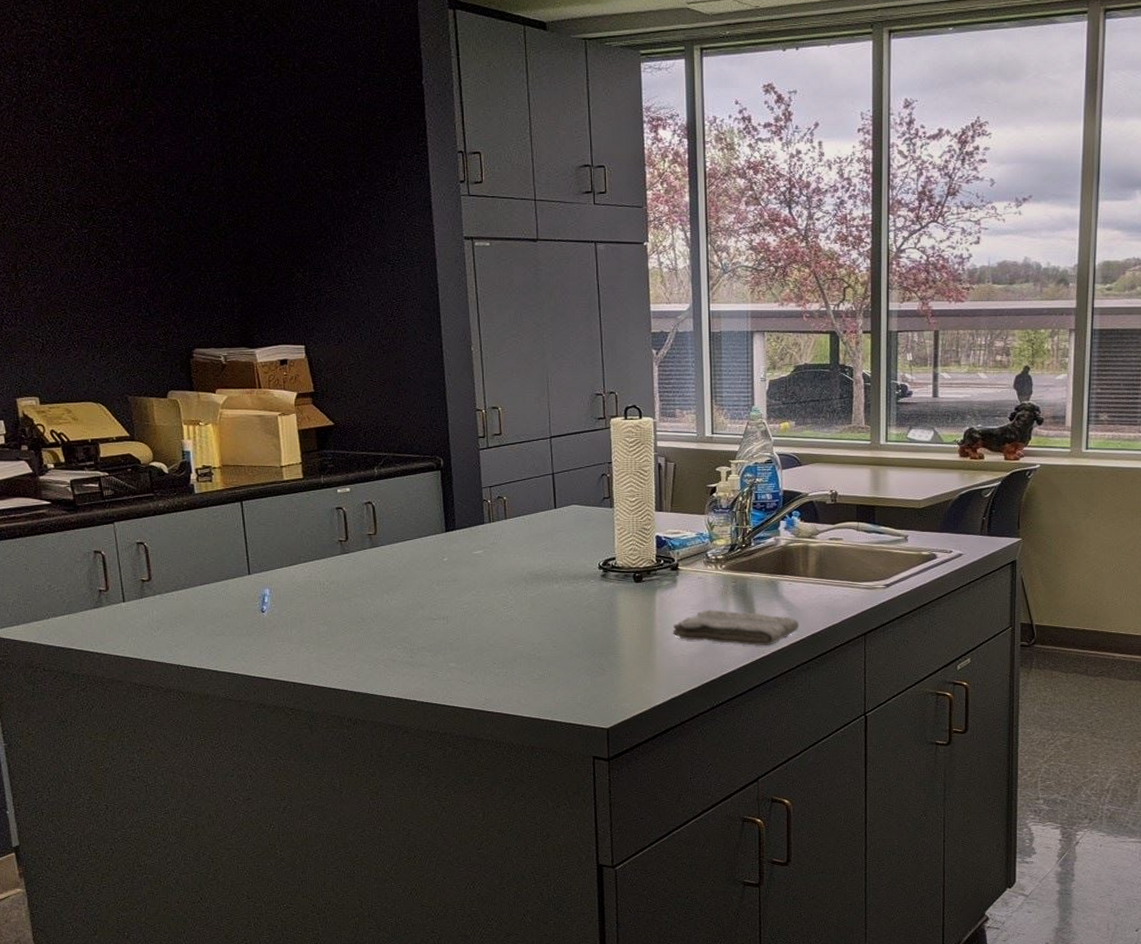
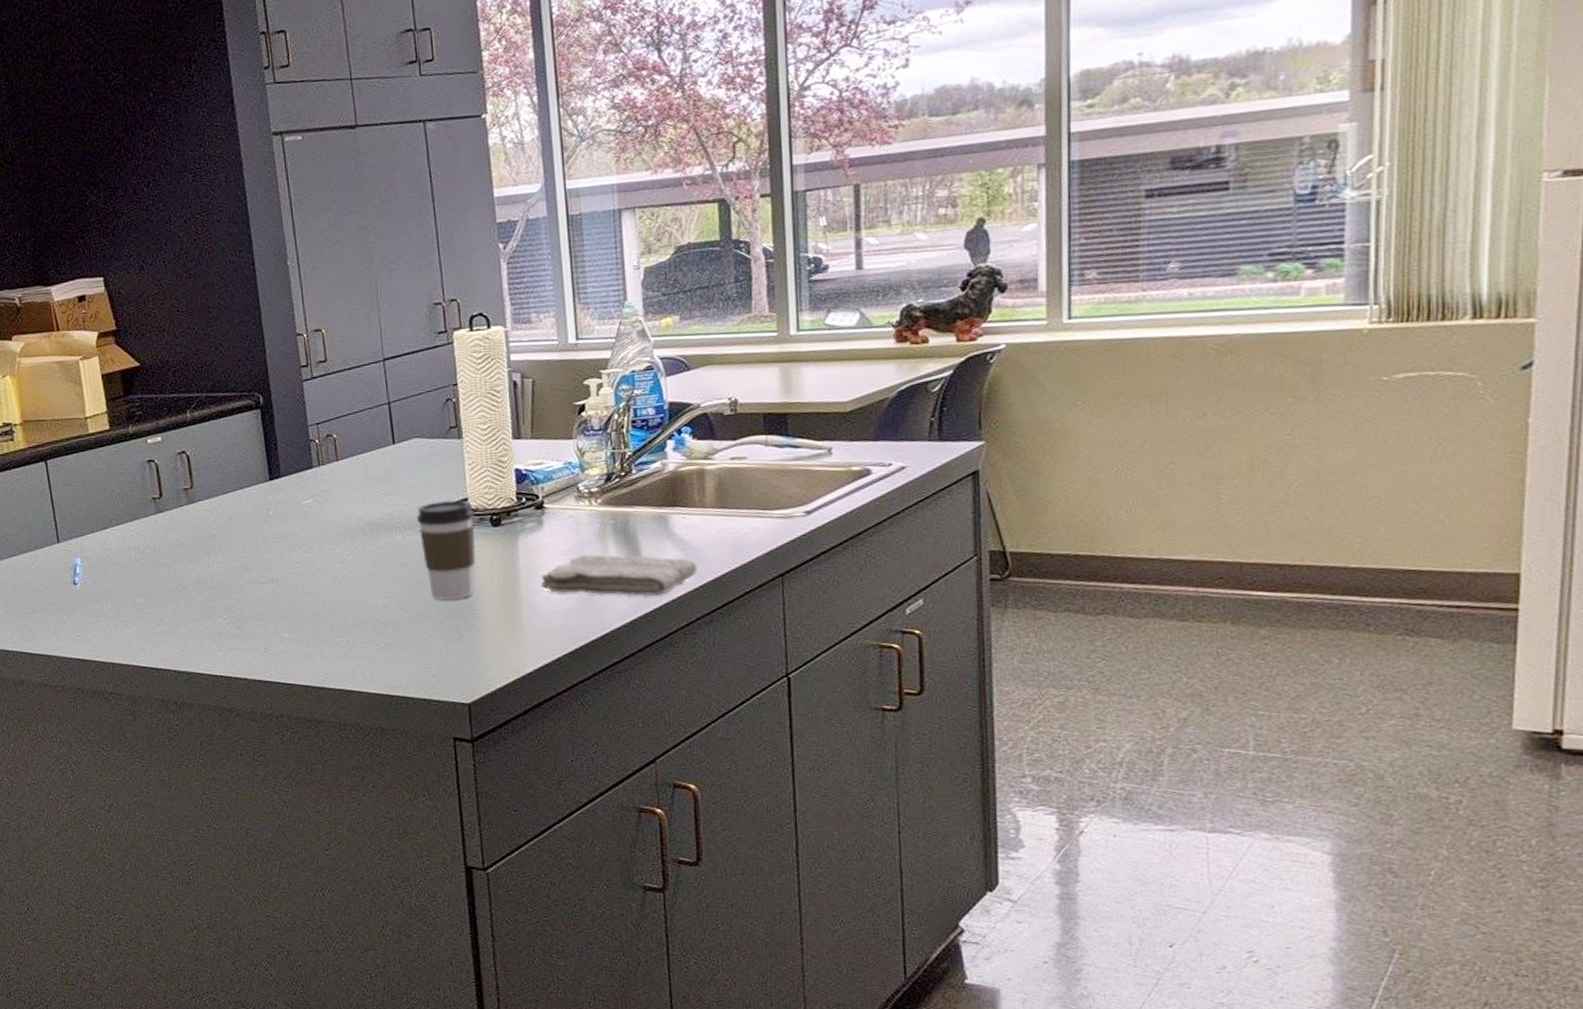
coffee cup: none [571,558,621,641] -> present [416,499,476,600]

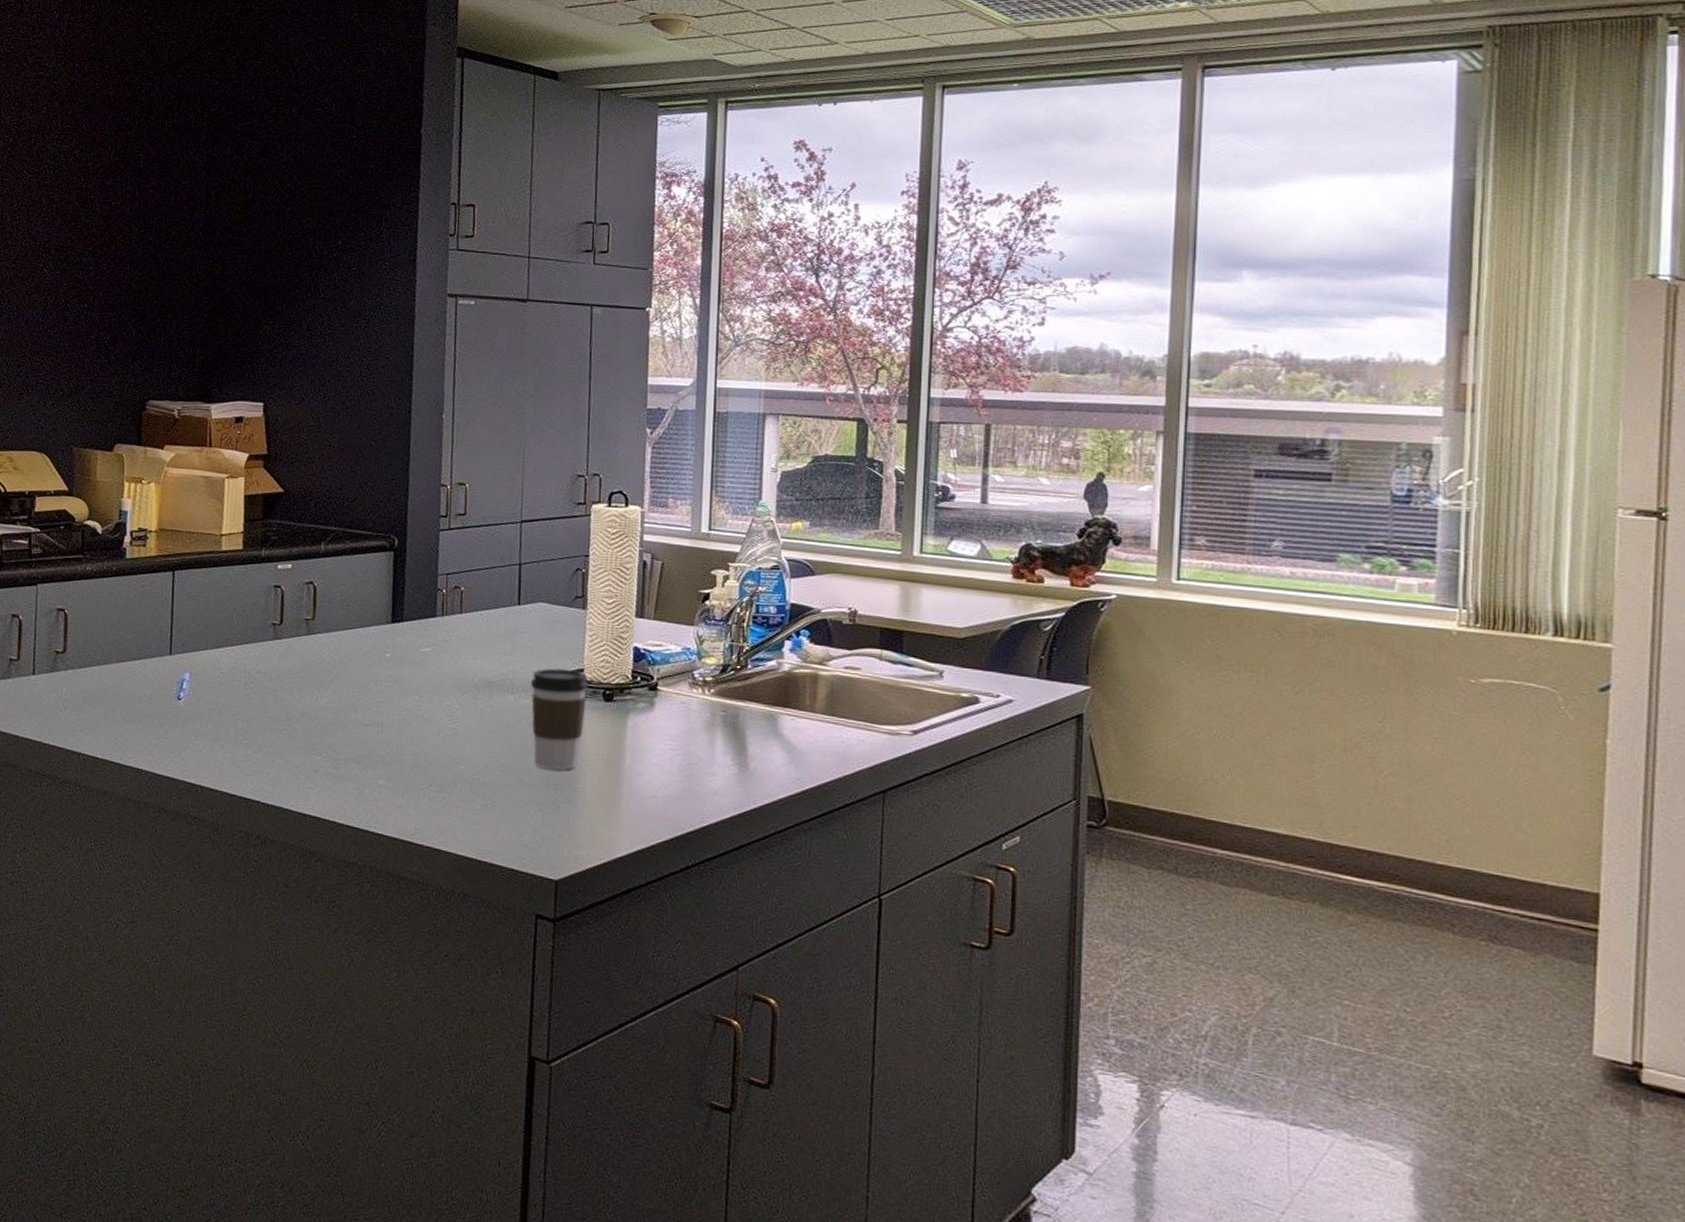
washcloth: present [541,554,698,597] -> none [645,742,802,795]

